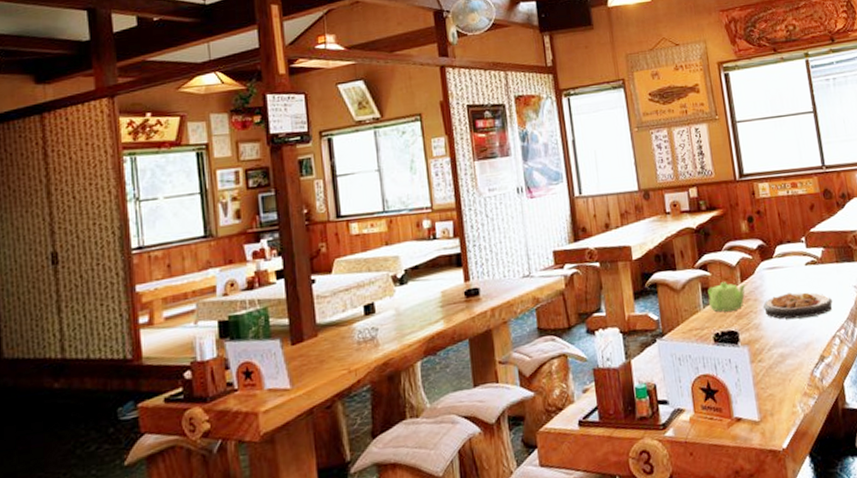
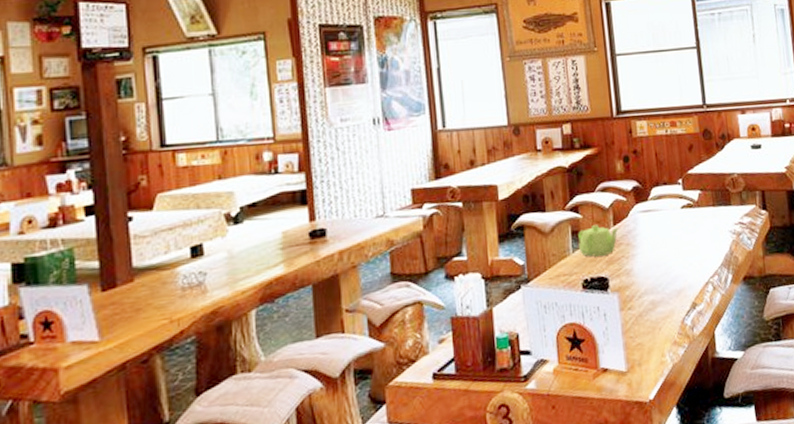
plate: present [762,292,833,320] -> none [635,236,708,265]

